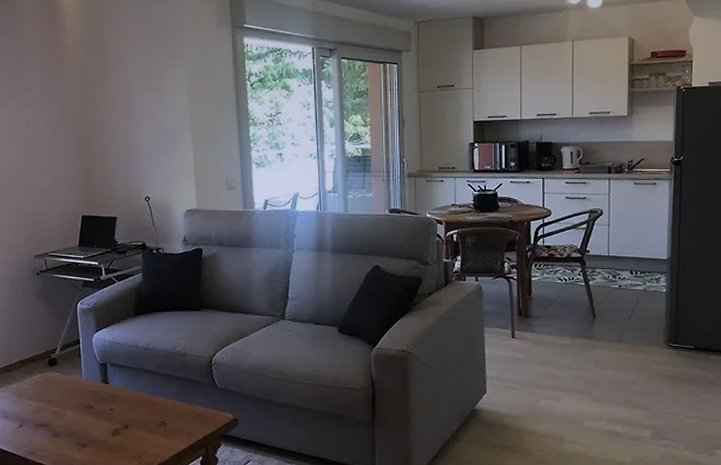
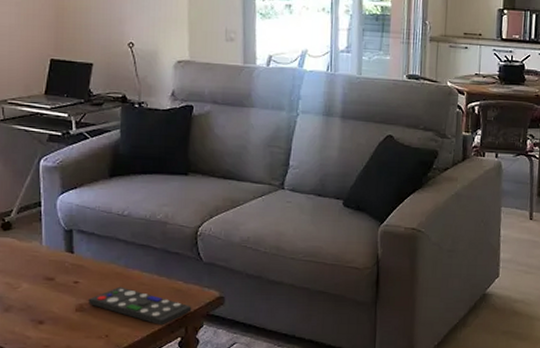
remote control: none [122,412,211,446] -> present [88,286,192,326]

